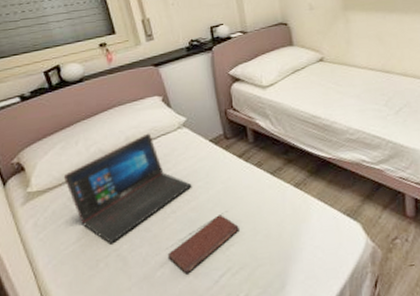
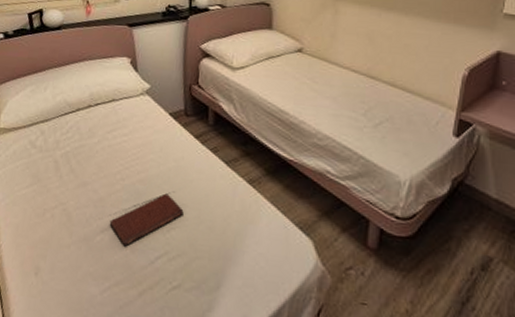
laptop: present [63,133,192,243] -> none [28,93,145,196]

